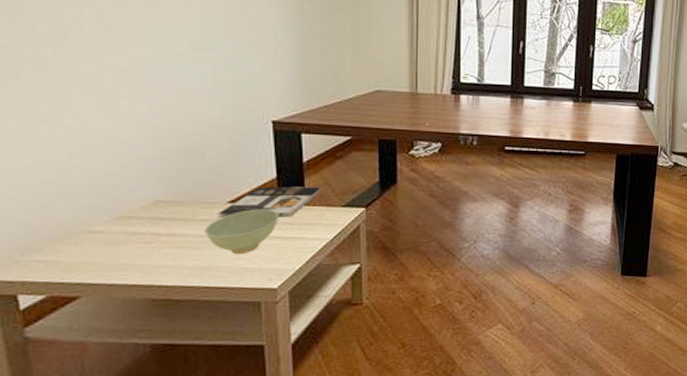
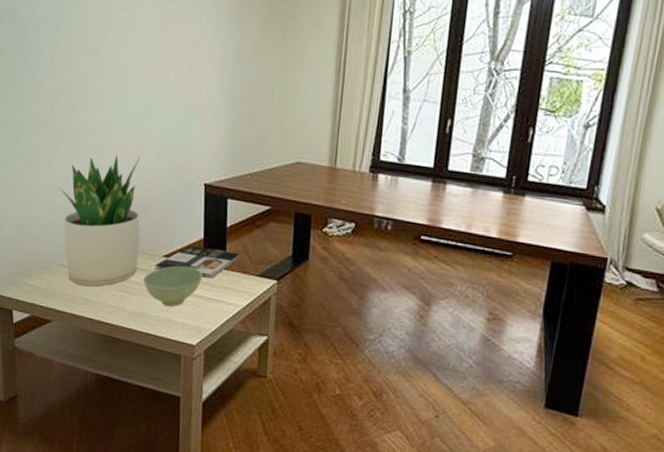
planter: none [73,99,196,251] -> present [58,155,140,287]

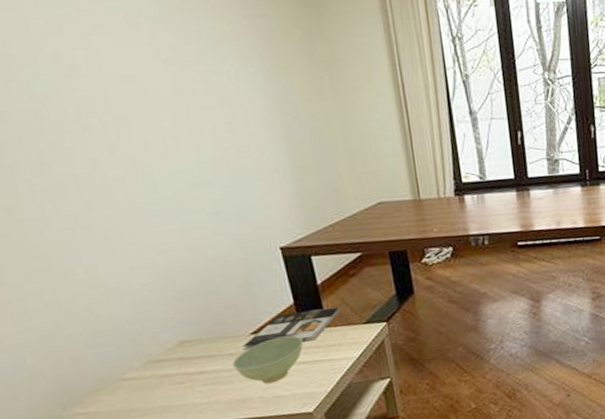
planter: present [58,155,140,287] -> none [91,238,222,395]

